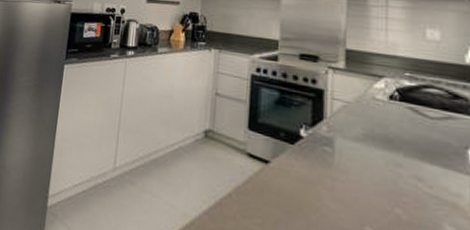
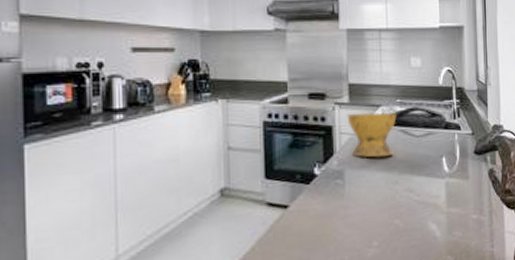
bowl: none [341,79,404,134] -> present [347,112,397,157]

